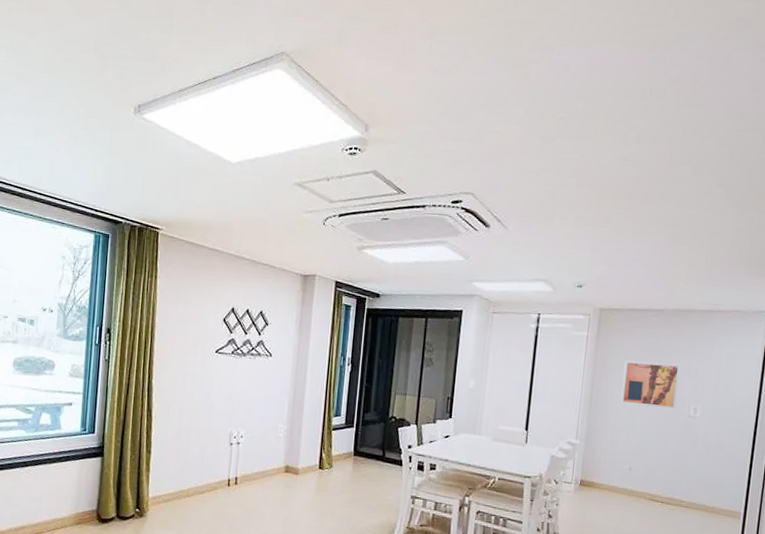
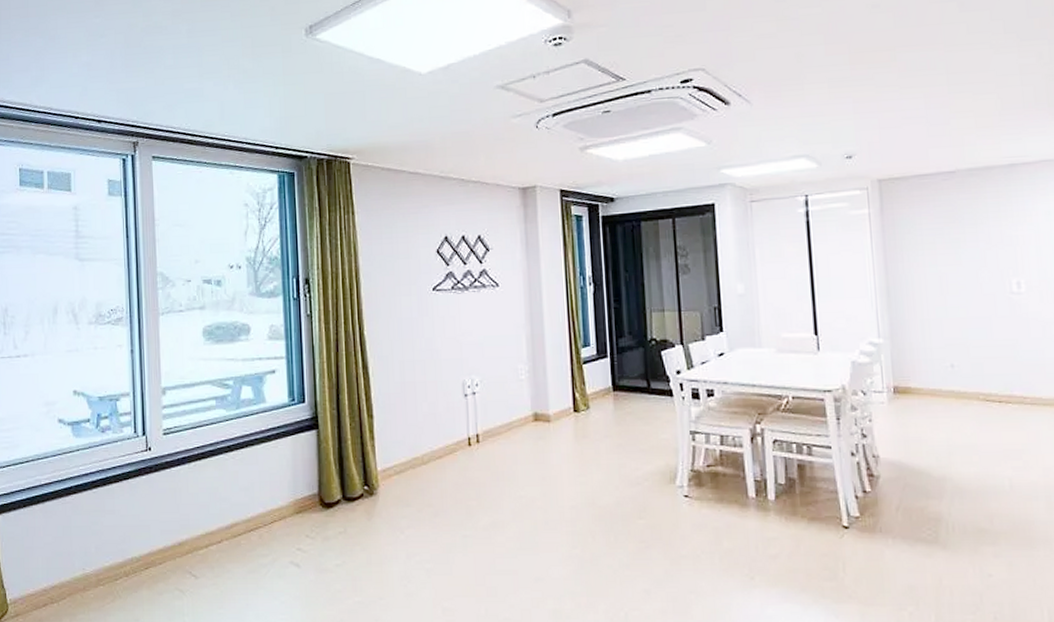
wall art: present [620,360,681,410] -> none [920,232,995,289]

